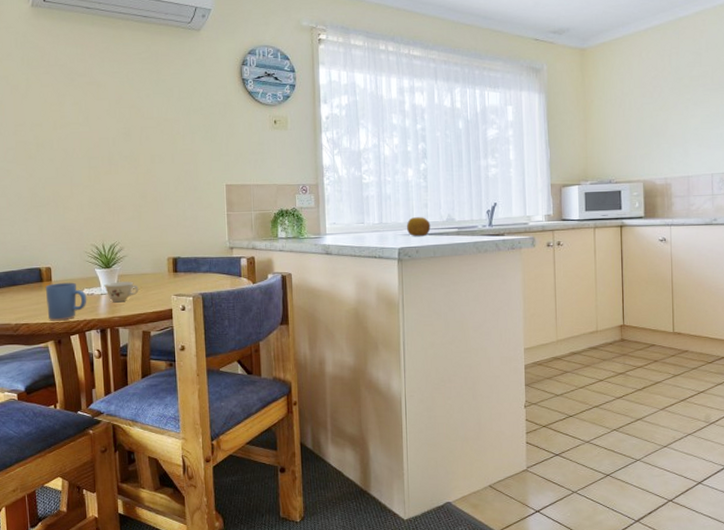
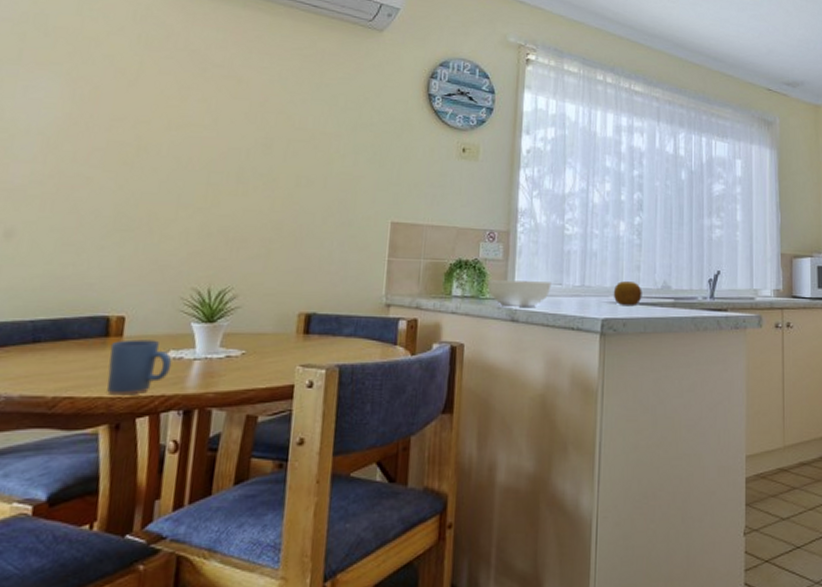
teacup: present [104,281,139,302] -> none [200,342,251,371]
bowl: none [304,222,356,243] -> present [487,280,552,307]

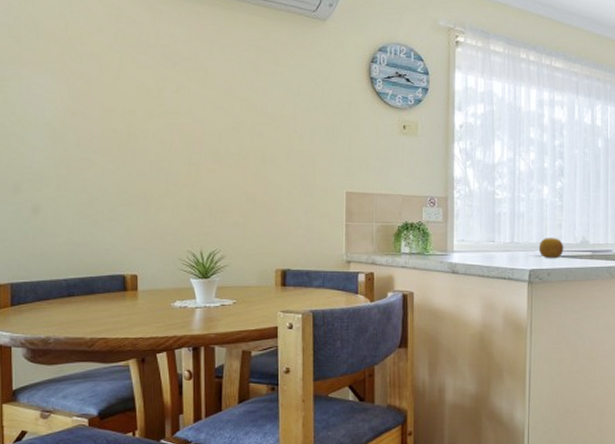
mug: present [107,339,172,395] -> none [129,293,179,336]
bowl: present [487,280,552,307] -> none [430,239,485,261]

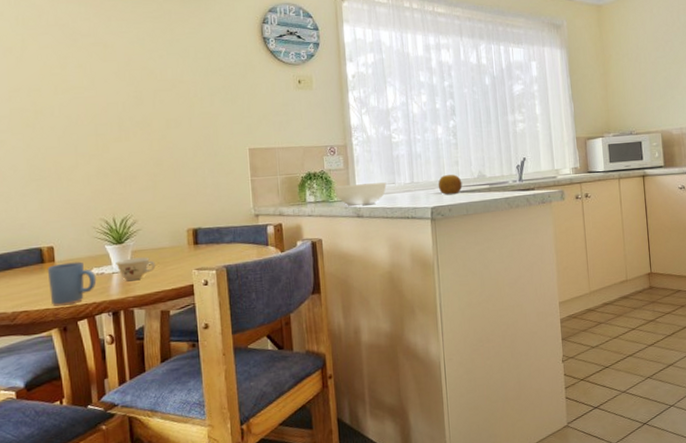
mug: none [129,293,179,336] -> present [47,261,97,306]
teacup: none [200,294,240,316] -> present [116,257,156,281]
bowl: none [430,239,485,261] -> present [333,182,387,206]

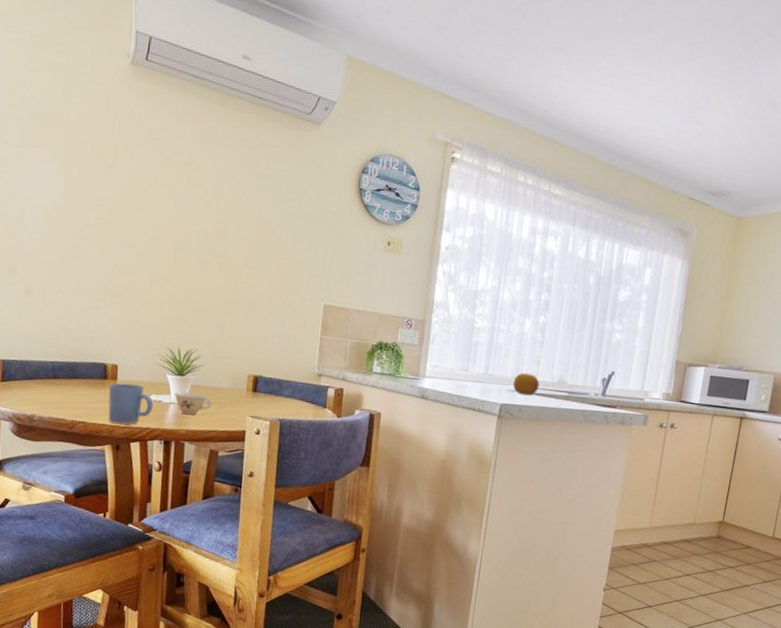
bowl: present [333,182,387,206] -> none [403,361,459,388]

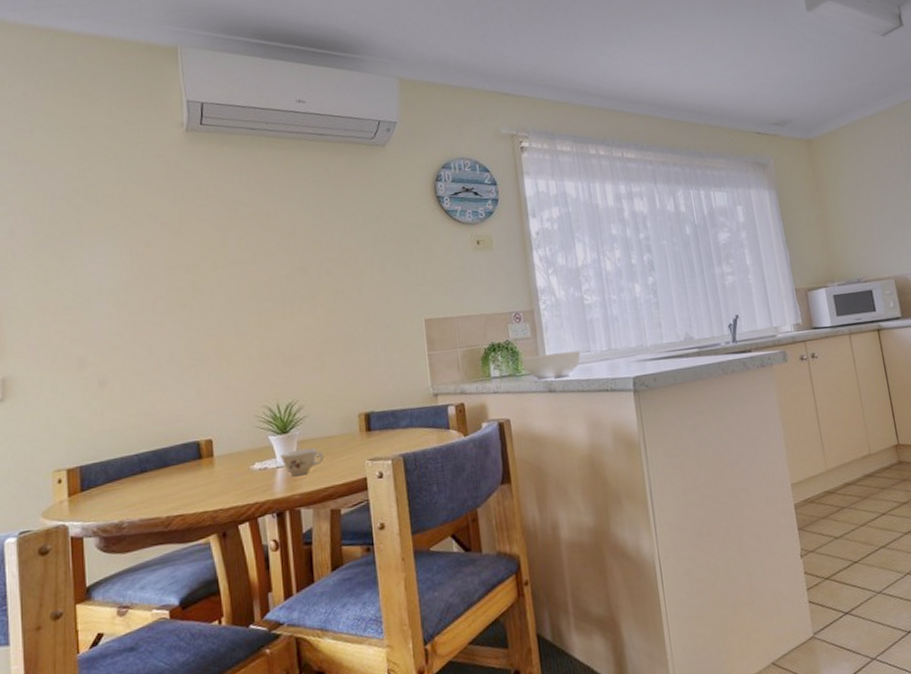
mug: present [108,383,154,425] -> none [205,455,259,509]
bowl: none [403,361,459,388] -> present [520,350,581,380]
fruit: present [512,373,540,396] -> none [639,338,668,363]

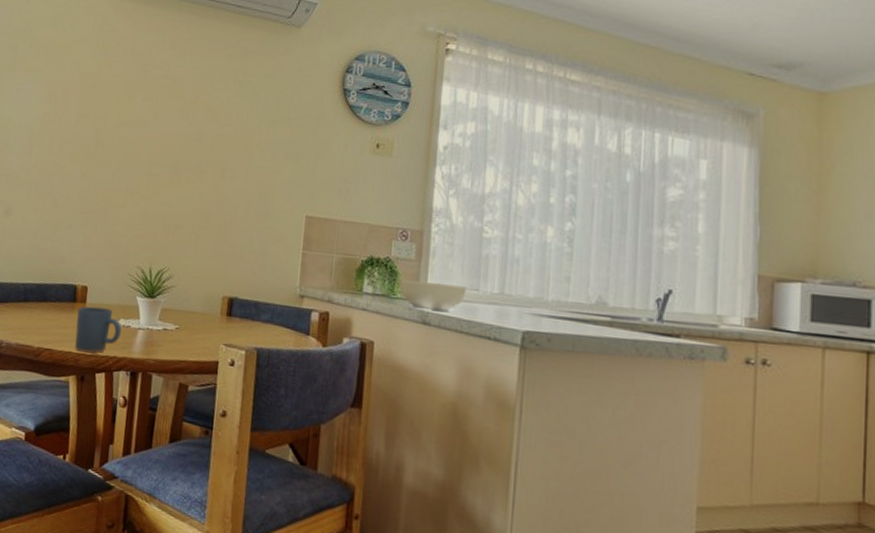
mug: none [205,455,259,509] -> present [75,306,122,353]
teacup: present [280,447,324,476] -> none [143,316,183,342]

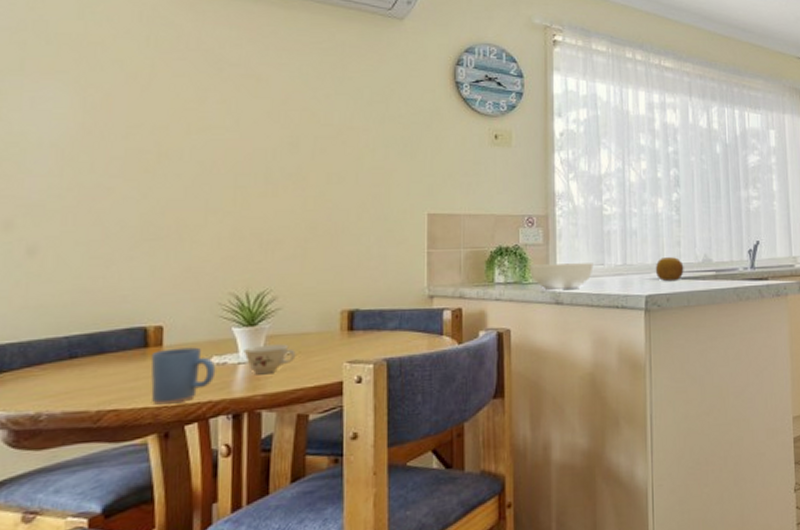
teacup: none [143,316,183,342] -> present [243,344,296,374]
fruit: none [536,292,572,321] -> present [655,257,684,282]

